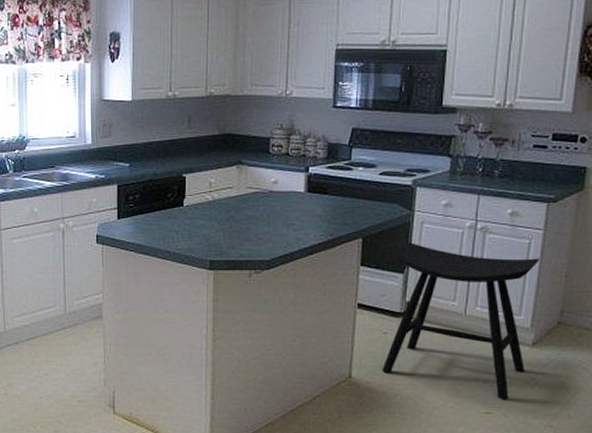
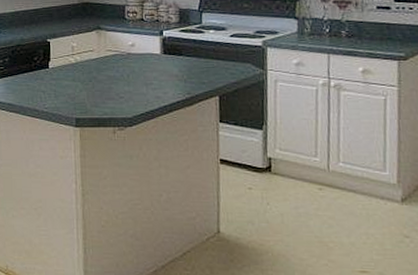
stool: present [382,242,540,399] -> none [248,100,398,258]

